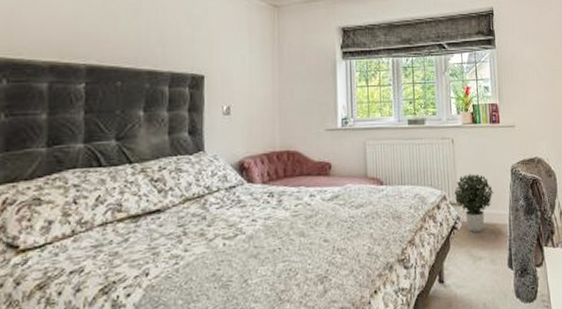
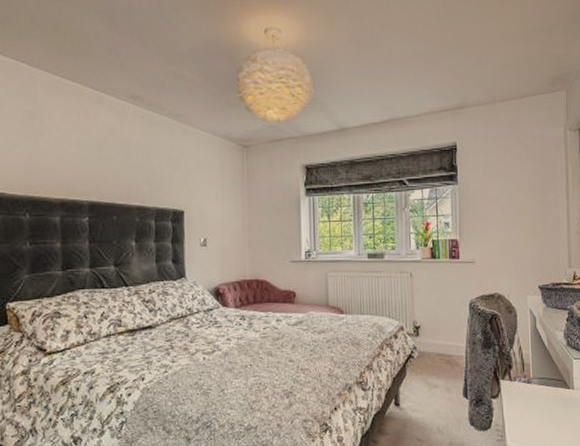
potted plant: present [455,173,494,233] -> none [412,307,451,363]

